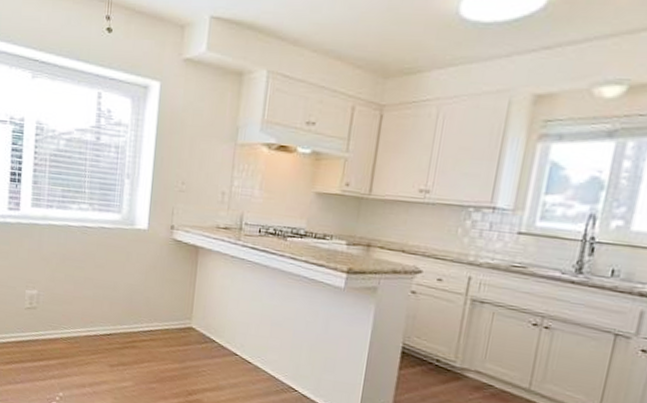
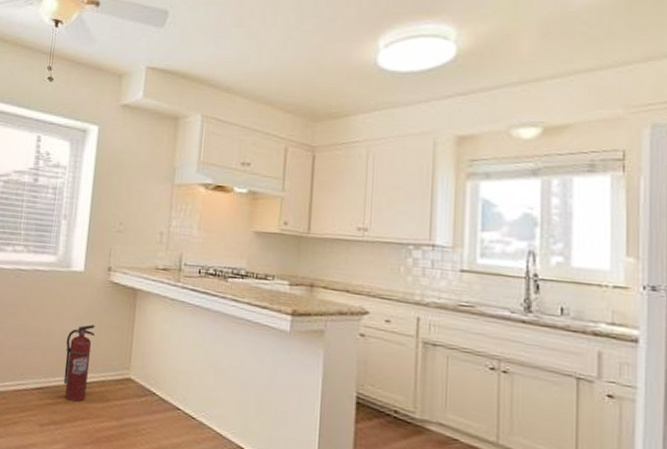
fire extinguisher: none [130,279,160,347] -> present [63,325,96,402]

